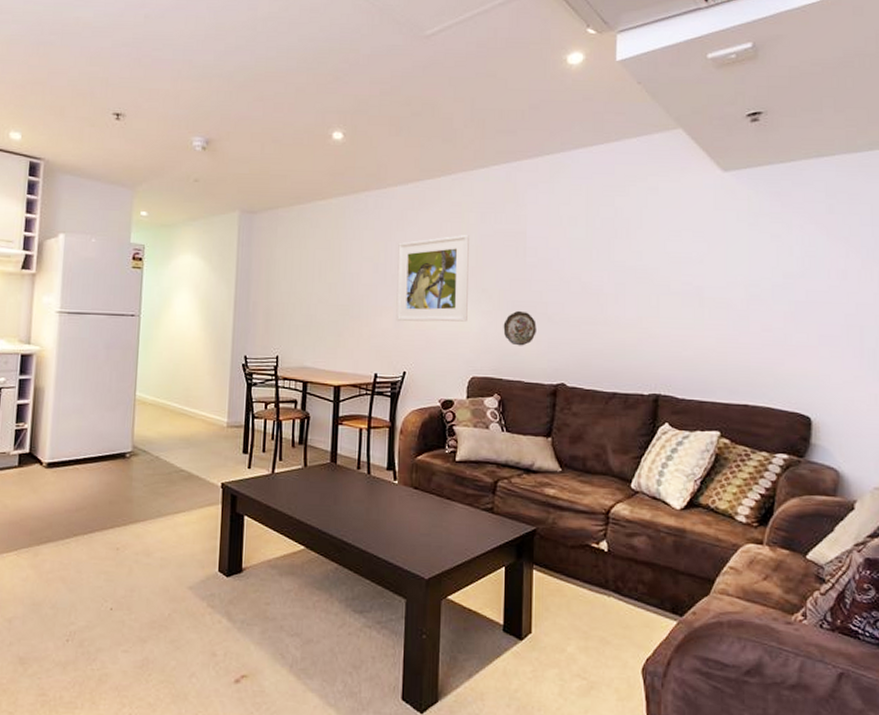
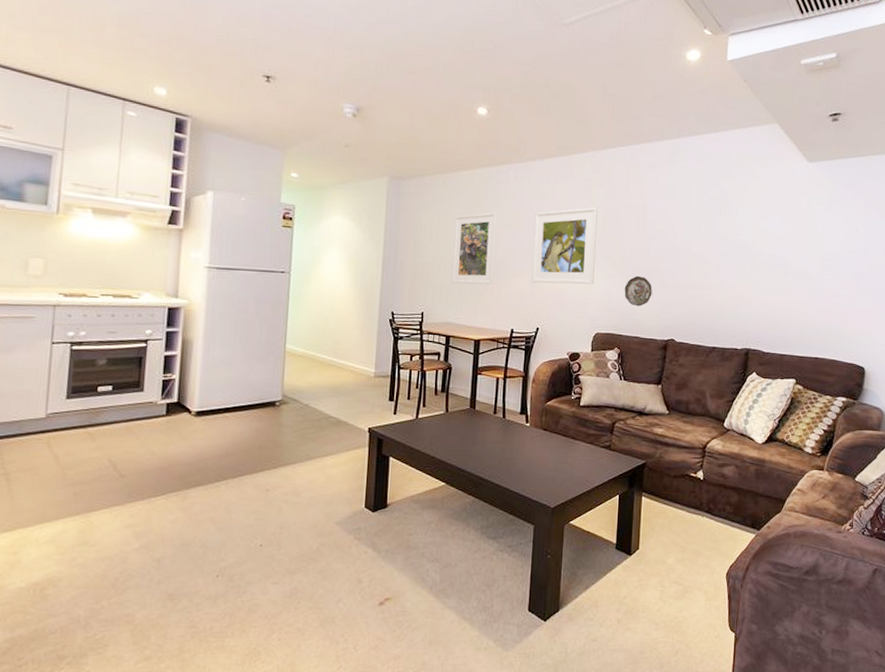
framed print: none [308,244,356,325] -> present [452,212,497,285]

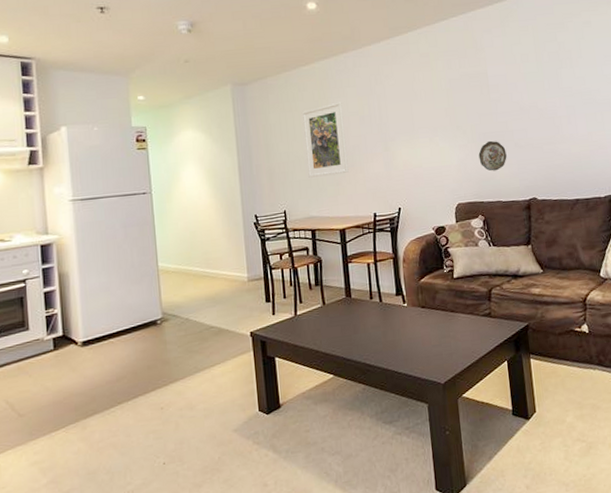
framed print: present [531,207,598,285] -> none [379,80,448,165]

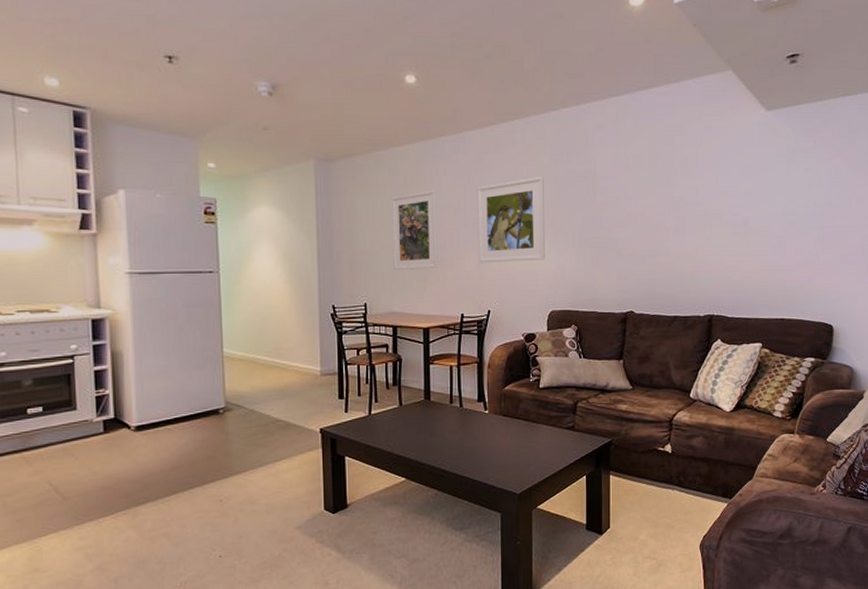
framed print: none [379,80,448,165] -> present [477,176,545,264]
decorative plate: present [478,140,507,171] -> none [578,247,607,280]

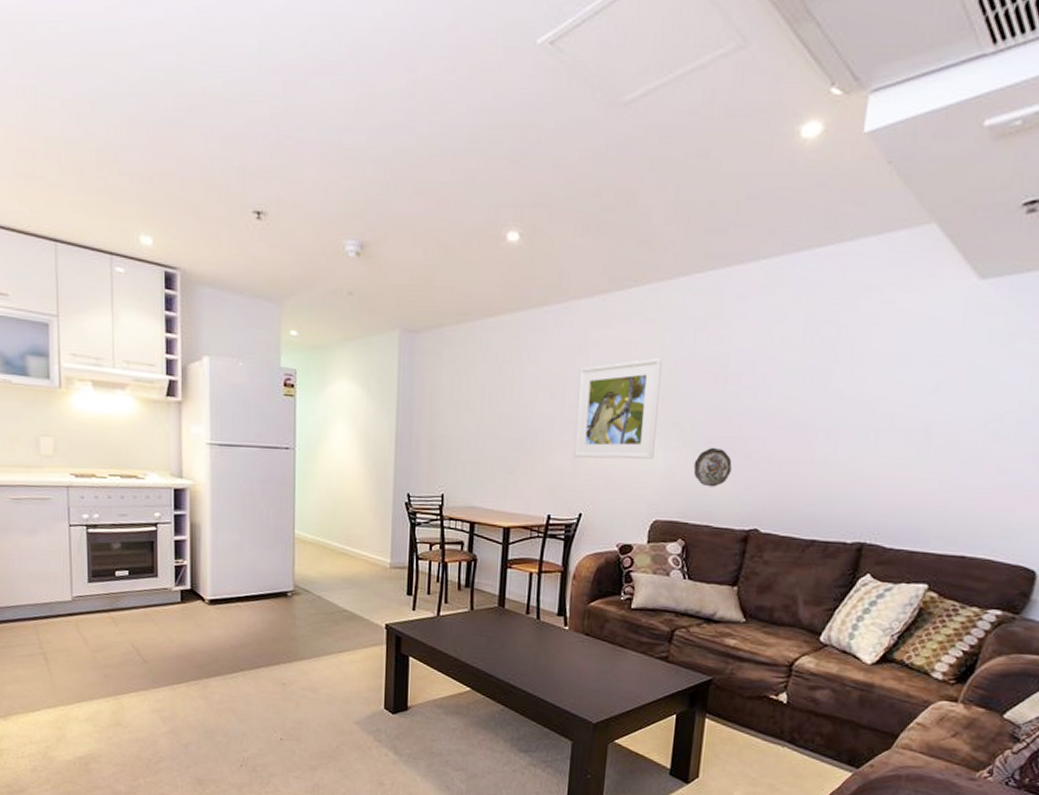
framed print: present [392,190,438,270] -> none [476,369,532,461]
decorative plate: none [578,247,607,280] -> present [693,447,732,487]

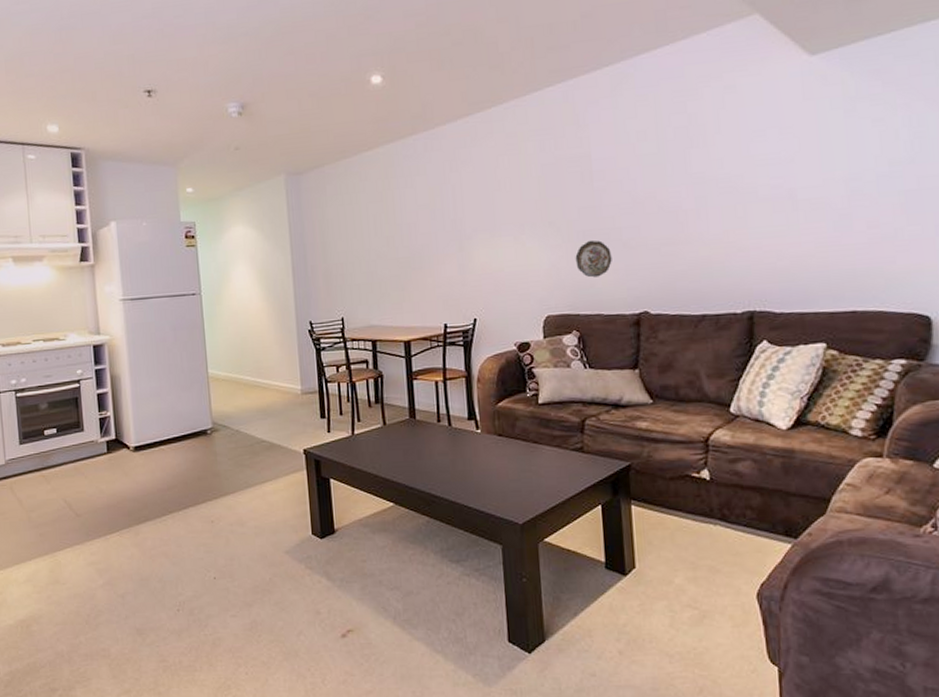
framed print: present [573,357,662,460] -> none [454,165,536,268]

